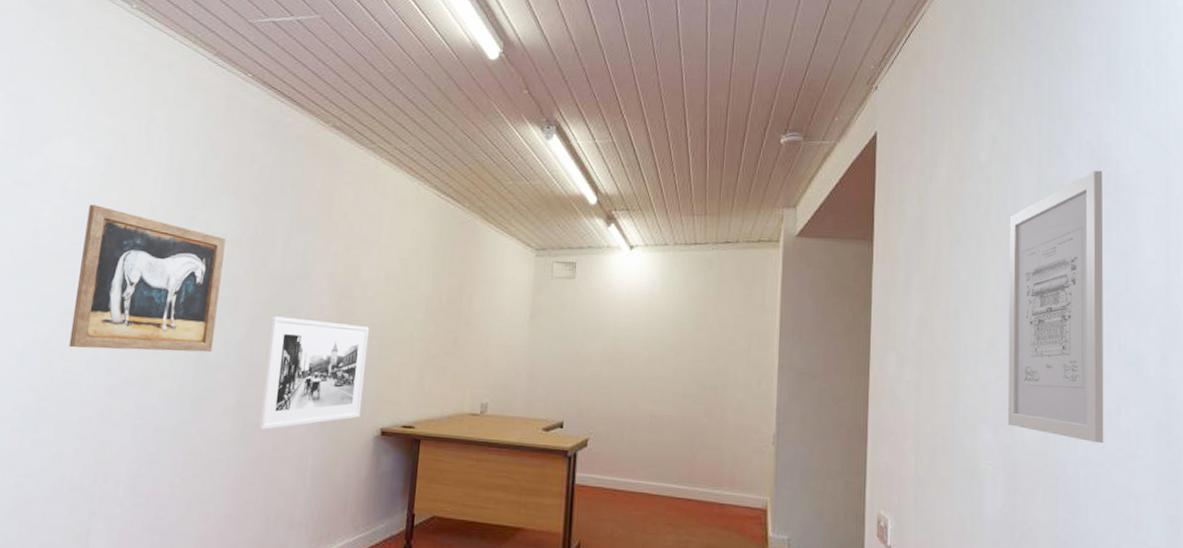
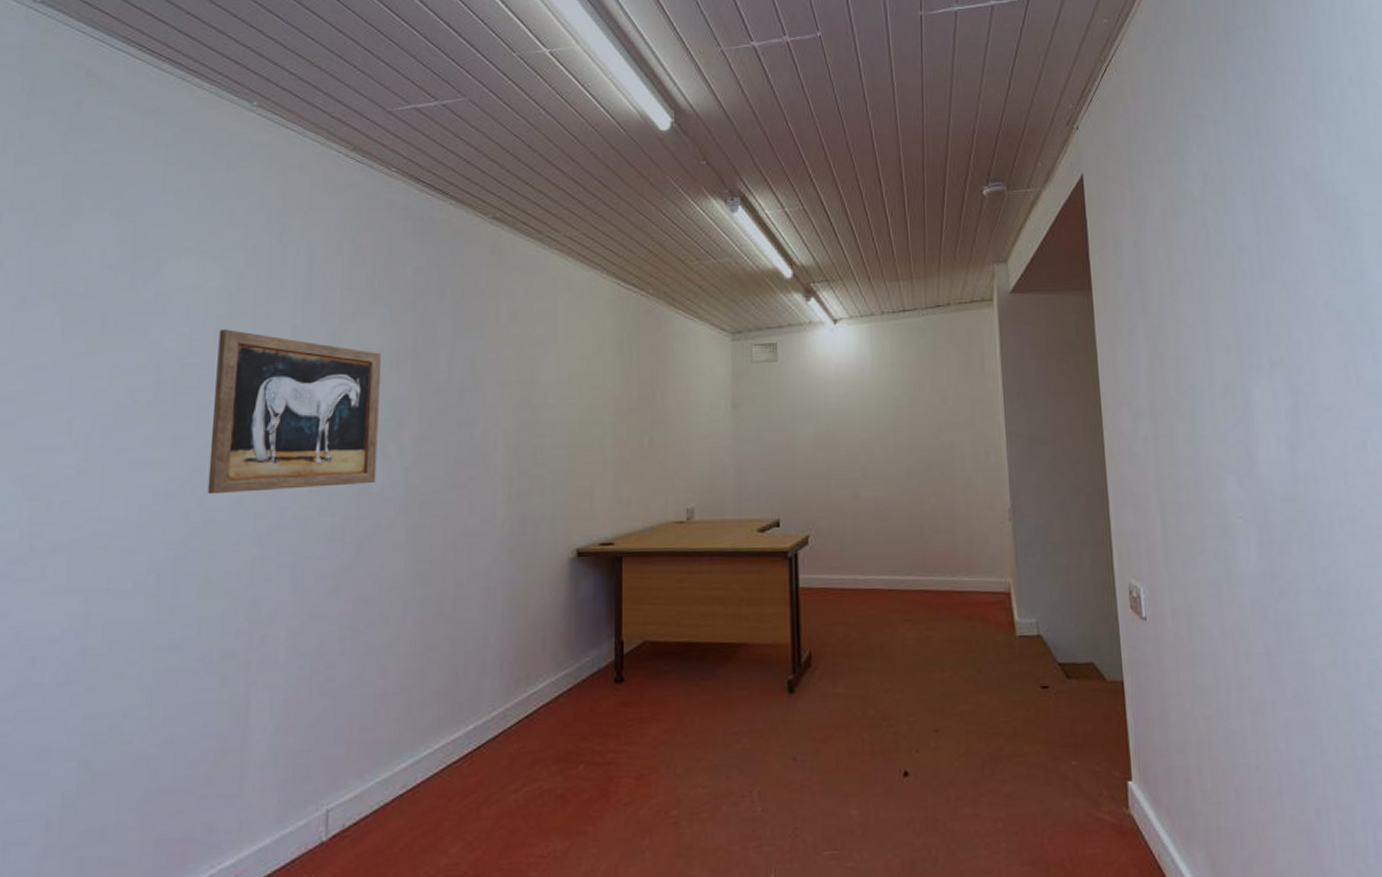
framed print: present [258,316,369,430] -> none [436,435,553,565]
wall art: present [1007,170,1104,444] -> none [1229,195,1354,483]

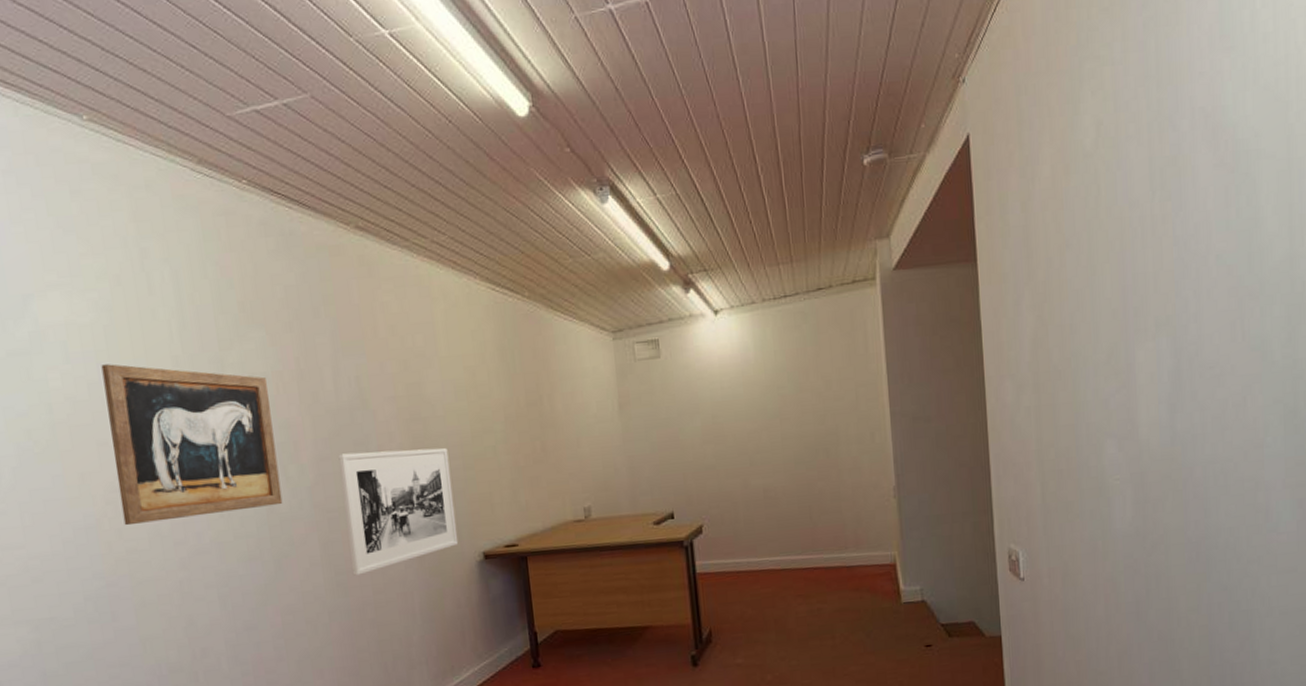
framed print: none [436,435,553,565] -> present [338,448,459,576]

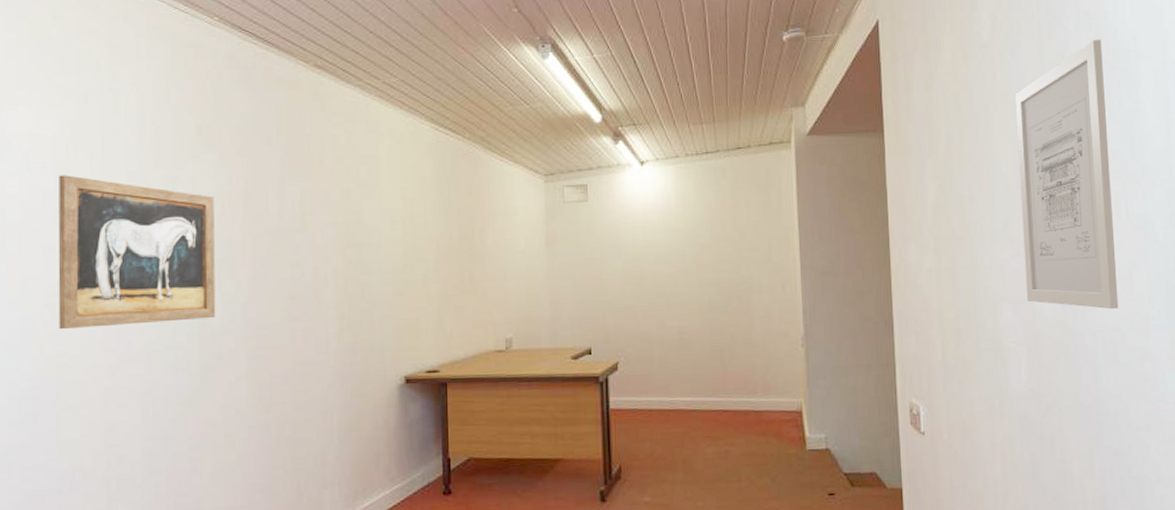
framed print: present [338,448,459,576] -> none [274,272,382,392]
wall art: none [1121,139,1231,439] -> present [1014,39,1119,310]

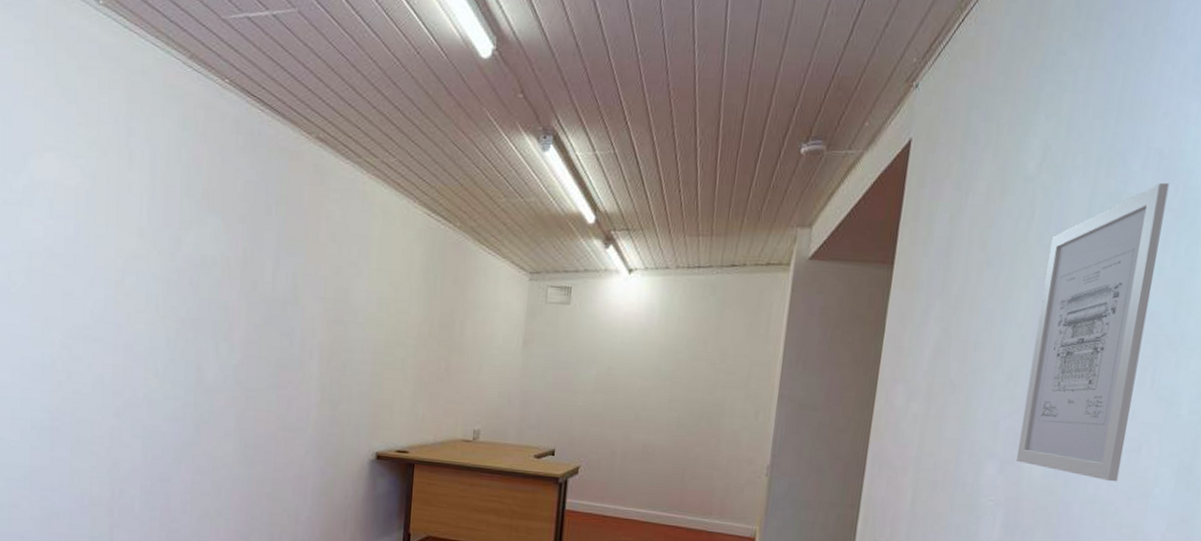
wall art: present [58,175,216,330] -> none [74,225,215,376]

